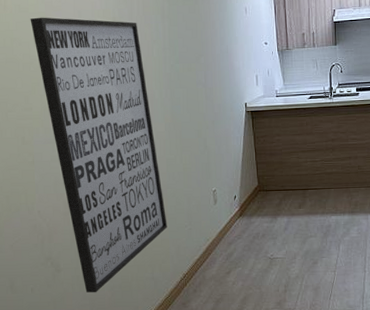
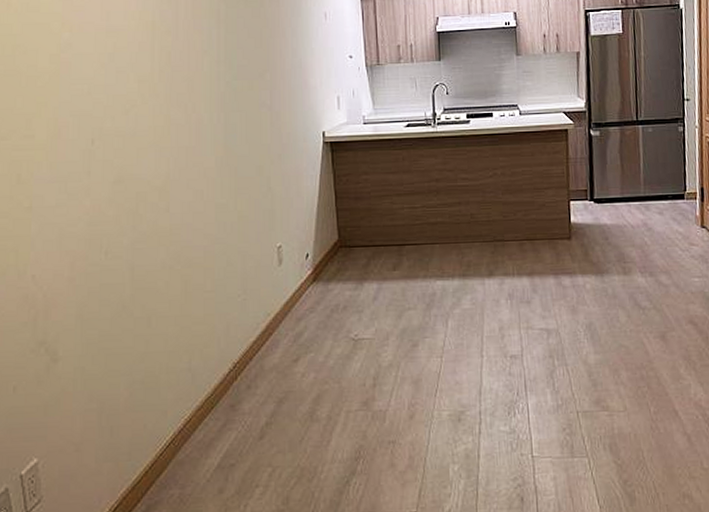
wall art: present [30,17,168,293] -> none [41,18,213,393]

